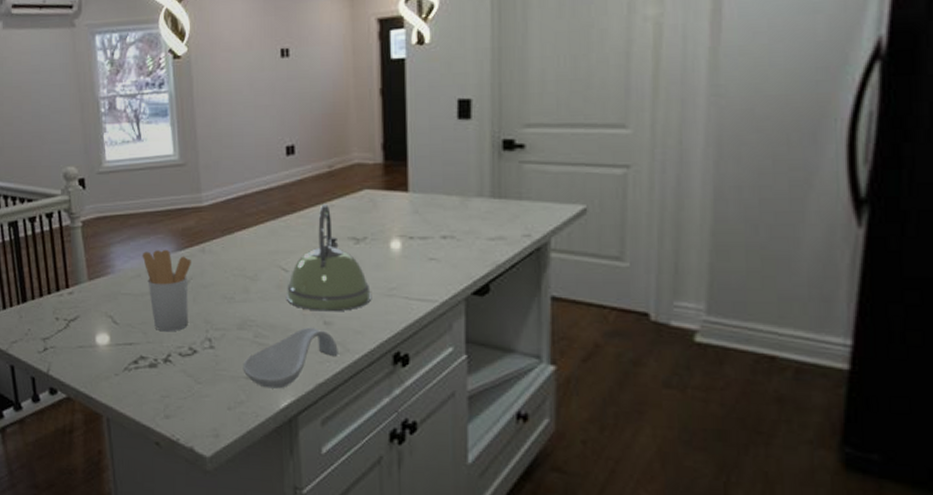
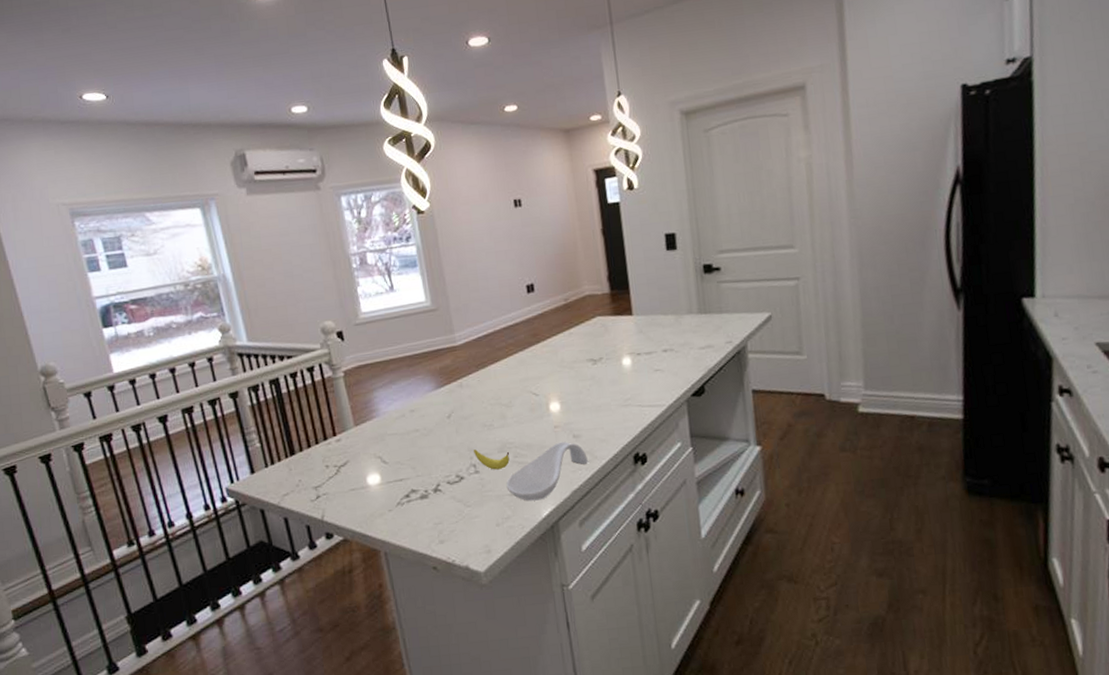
utensil holder: present [142,249,191,332] -> none [404,388,453,464]
banana: none [209,322,250,348] -> present [473,450,510,470]
kettle: present [285,204,372,312] -> none [538,333,612,427]

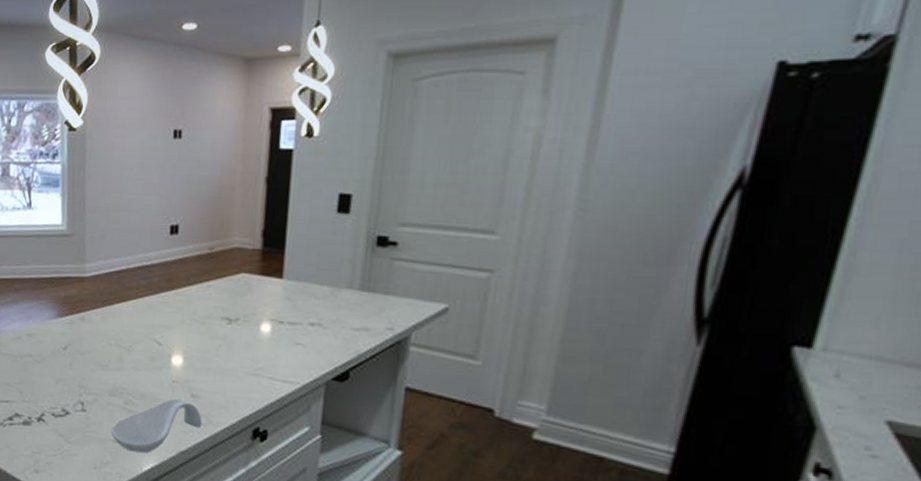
banana: present [473,450,510,470] -> none [83,387,121,413]

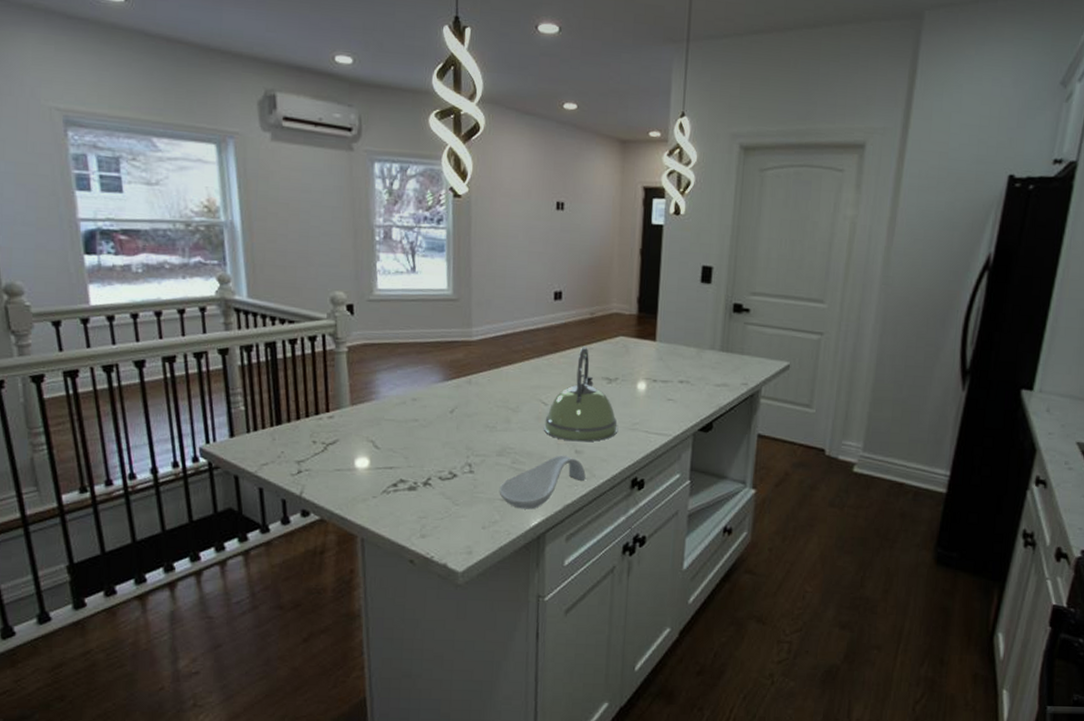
kettle: none [157,284,239,386] -> present [543,347,618,442]

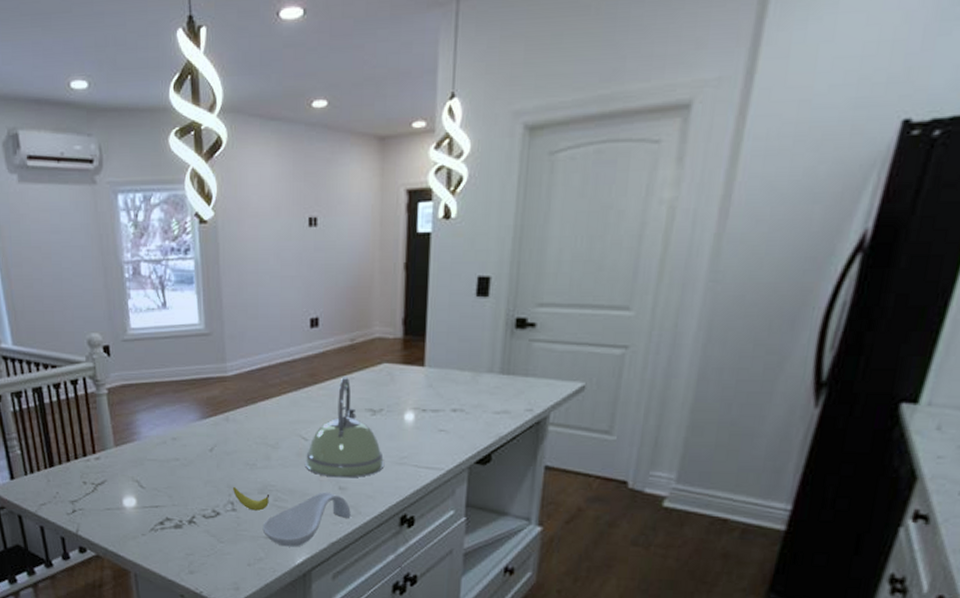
banana: none [470,449,508,473] -> present [232,487,270,511]

